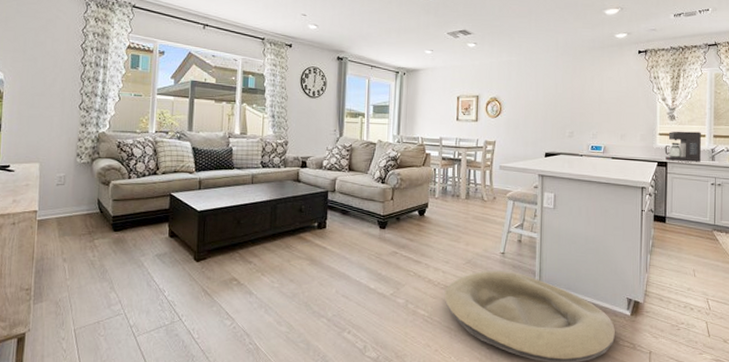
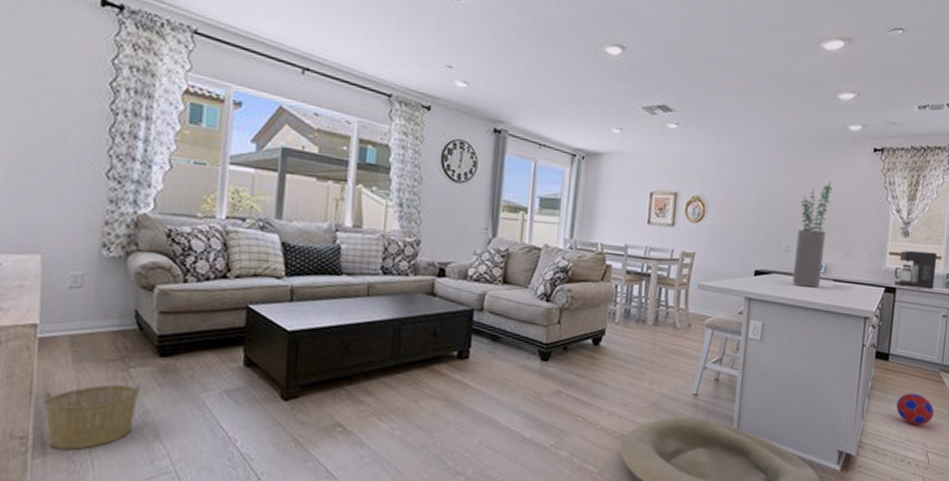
basket: none [41,251,102,298] -> present [43,384,141,450]
vase: none [577,78,606,165] -> present [792,180,833,288]
toy ball: none [676,249,711,277] -> present [896,393,935,426]

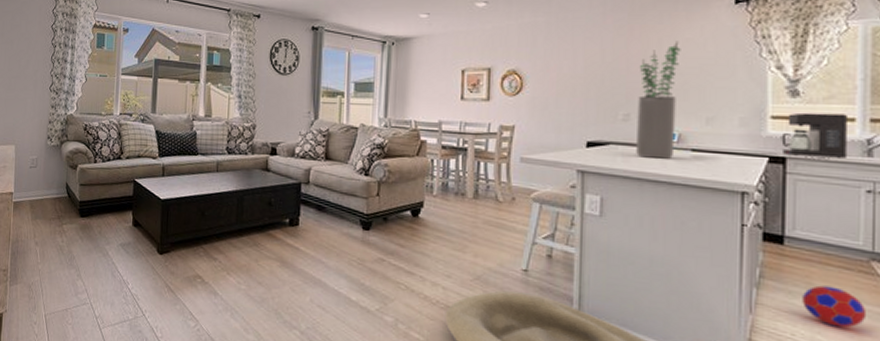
basket: present [43,384,141,450] -> none [16,236,70,282]

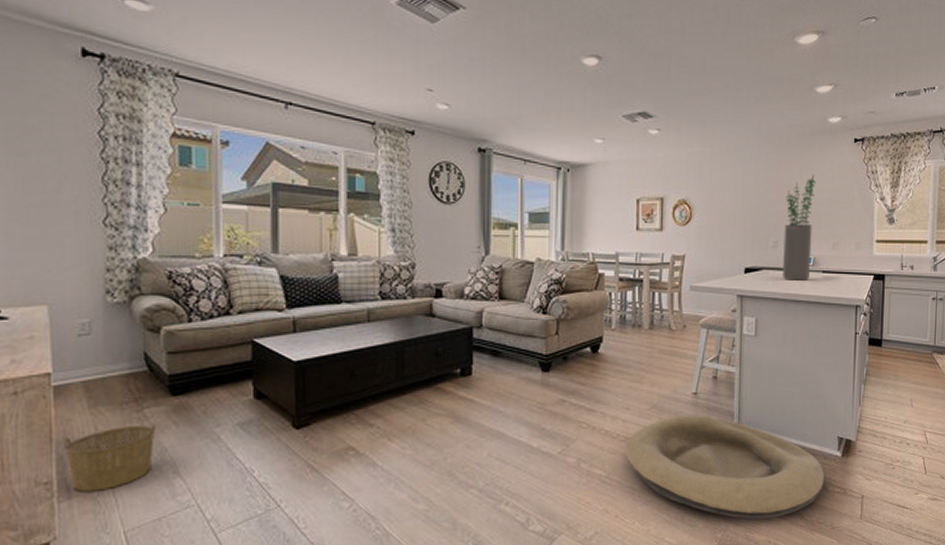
basket: none [16,236,70,282] -> present [64,424,156,492]
coffee maker: present [781,112,847,160] -> none [882,237,923,275]
toy ball: present [802,285,867,328] -> none [892,376,930,407]

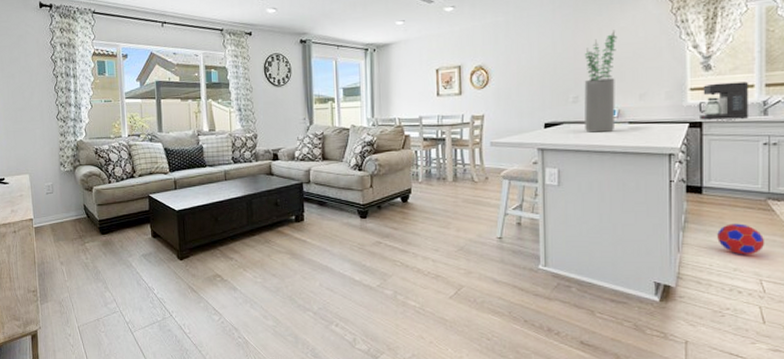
basket: present [64,424,156,492] -> none [42,254,93,298]
dog bed: present [625,414,825,519] -> none [436,257,642,355]
coffee maker: none [882,237,923,275] -> present [698,81,748,120]
toy ball: none [892,376,930,407] -> present [717,223,765,255]

